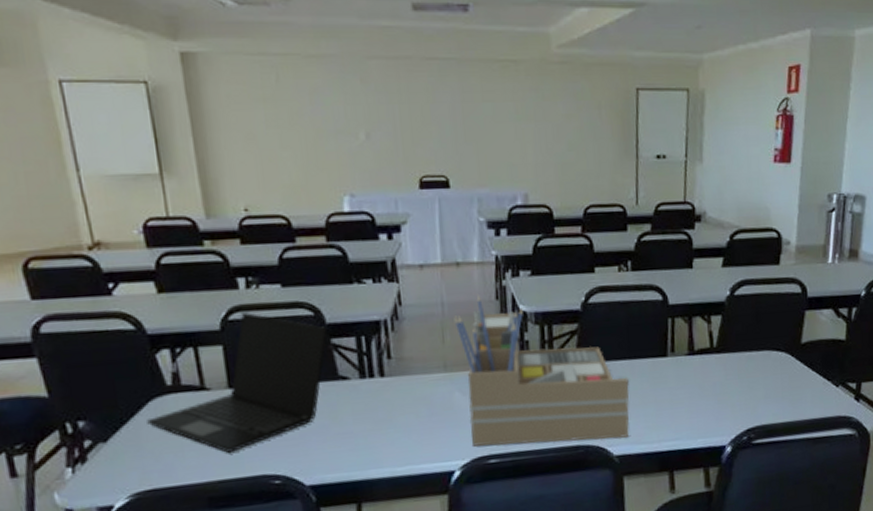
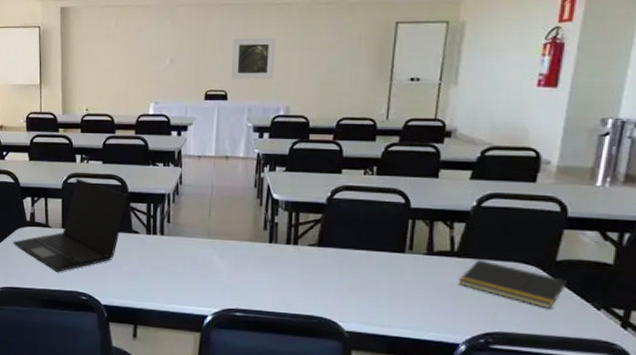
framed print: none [448,104,506,161] -> present [232,37,276,80]
desk organizer: present [453,295,629,447] -> none [219,183,365,317]
notepad: none [720,352,811,394] -> present [459,259,567,309]

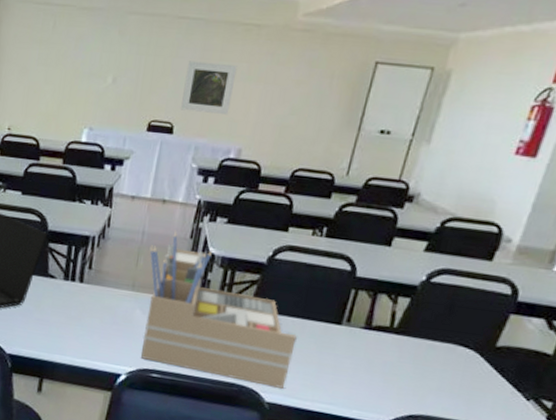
desk organizer: none [219,183,365,317] -> present [140,231,297,389]
notepad: present [459,259,567,309] -> none [392,338,503,396]

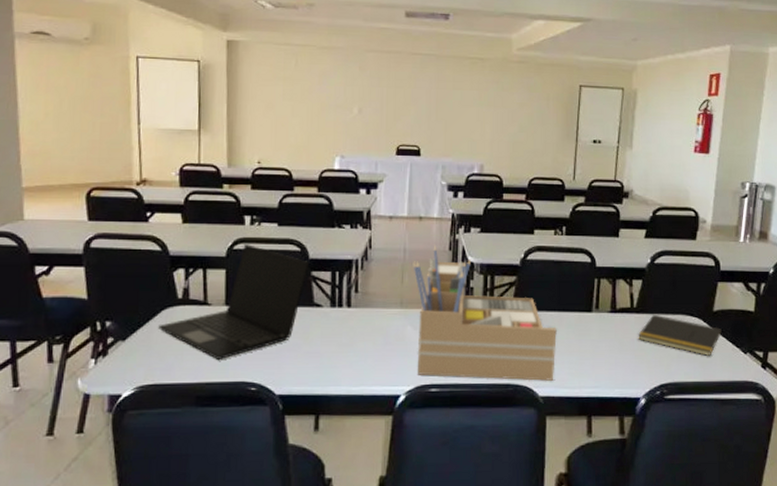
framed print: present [181,61,238,116] -> none [425,90,469,136]
notepad: none [392,338,503,396] -> present [638,314,722,357]

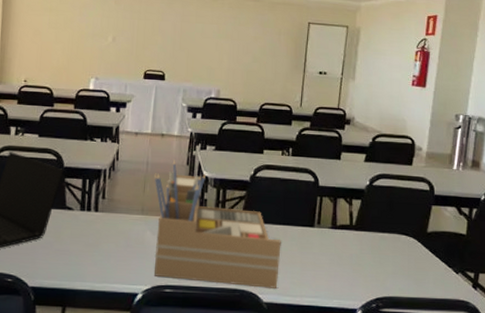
notepad: present [638,314,722,357] -> none [356,232,435,275]

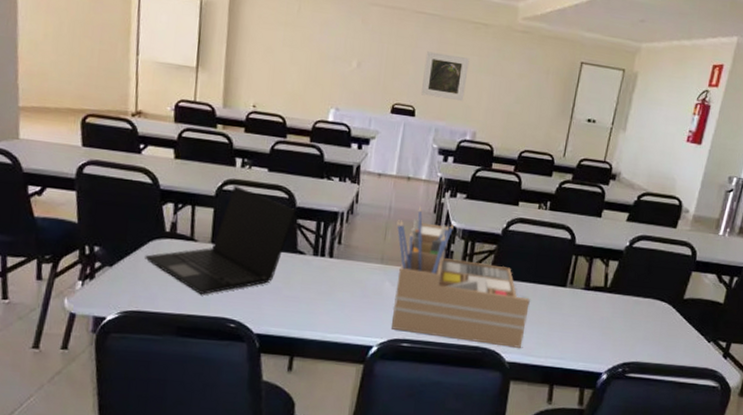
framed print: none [169,23,210,64] -> present [421,51,470,102]

